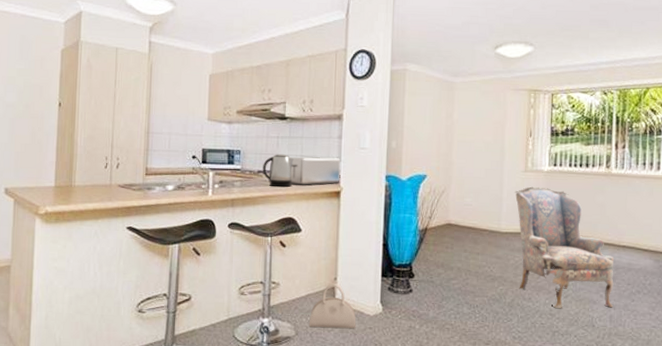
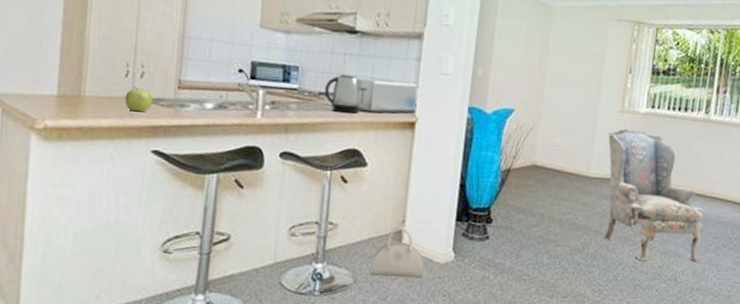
fruit: none [105,176,126,196] -> present [125,87,153,113]

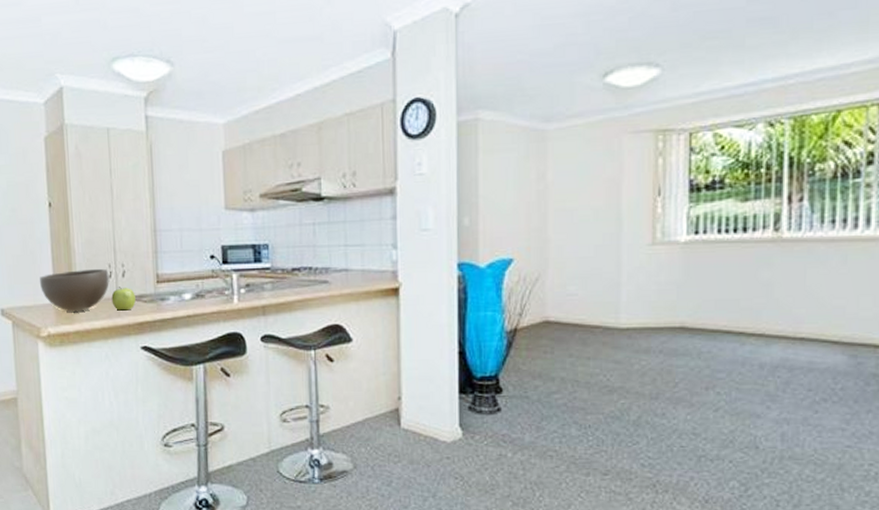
bowl: none [41,63,126,108] -> present [39,268,109,312]
kettle: present [324,74,363,114] -> none [298,245,336,288]
toaster: present [357,79,417,114] -> none [330,245,397,284]
handbag: present [369,226,424,278] -> none [369,403,430,460]
armchair: present [603,129,704,262] -> none [638,264,788,427]

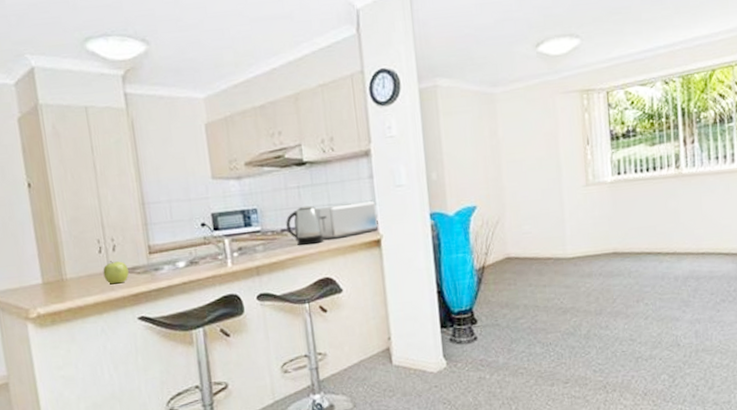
bowl: present [39,268,109,312] -> none [23,244,100,291]
kettle: none [298,245,336,288] -> present [286,205,323,246]
toaster: none [330,245,397,284] -> present [316,201,378,240]

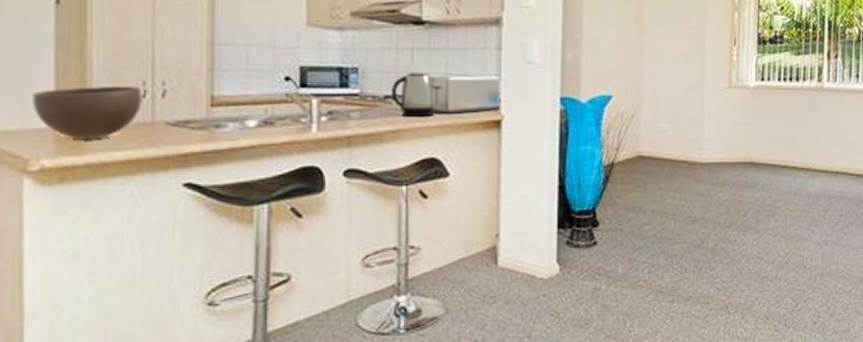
bowl: none [23,244,100,291] -> present [31,85,142,139]
fruit: present [103,261,129,285] -> none [144,109,179,139]

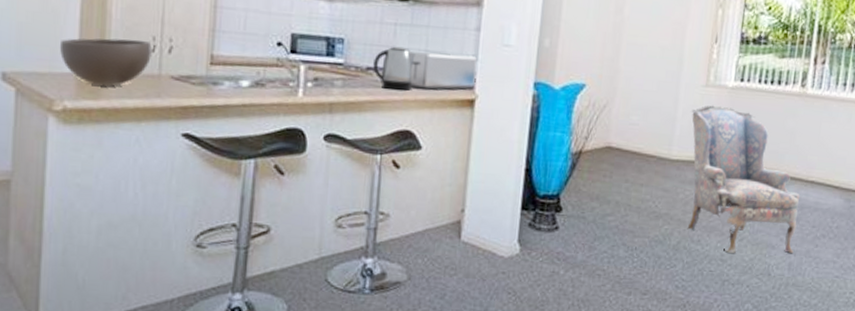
armchair: none [717,106,827,251] -> present [687,105,801,254]

